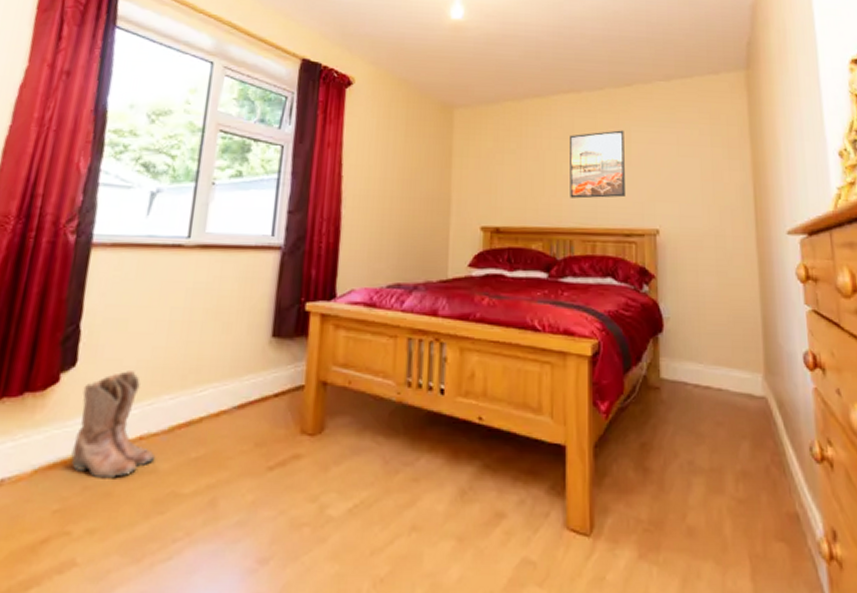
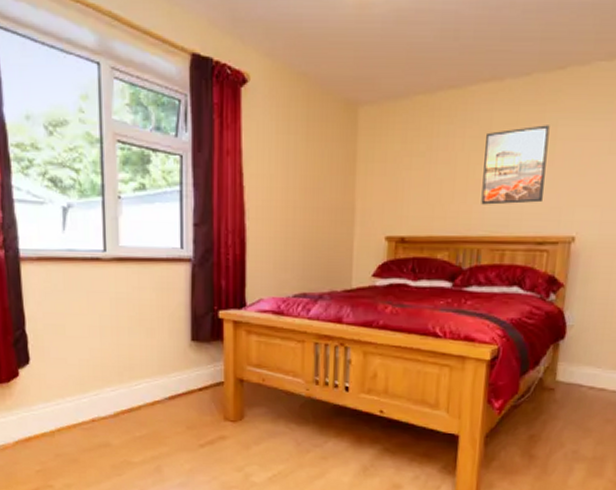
boots: present [71,371,156,479] -> none [39,368,108,450]

